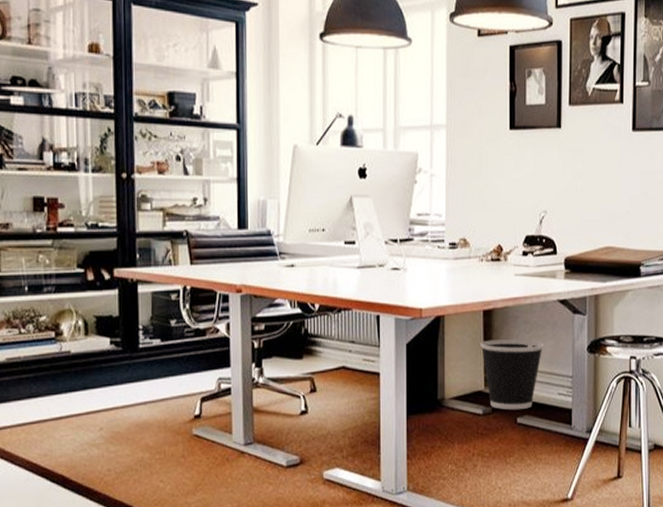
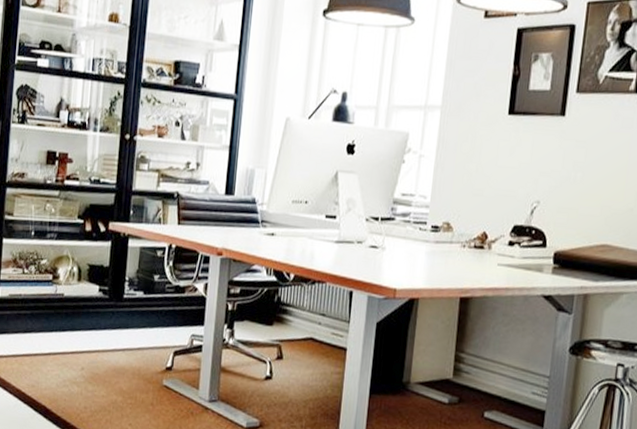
wastebasket: present [480,339,544,410] -> none [453,328,522,404]

